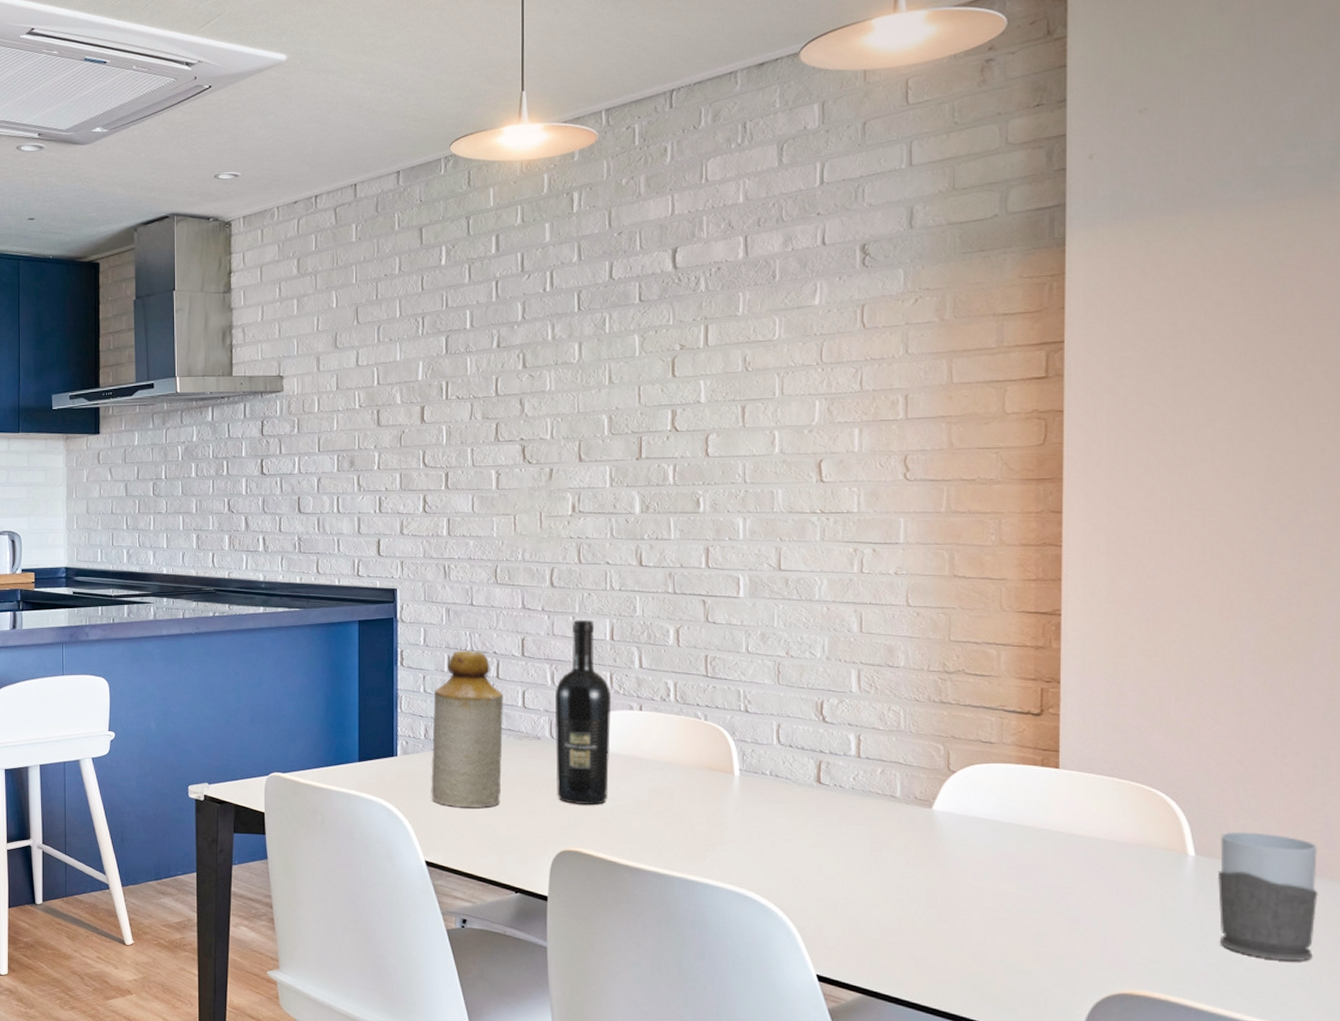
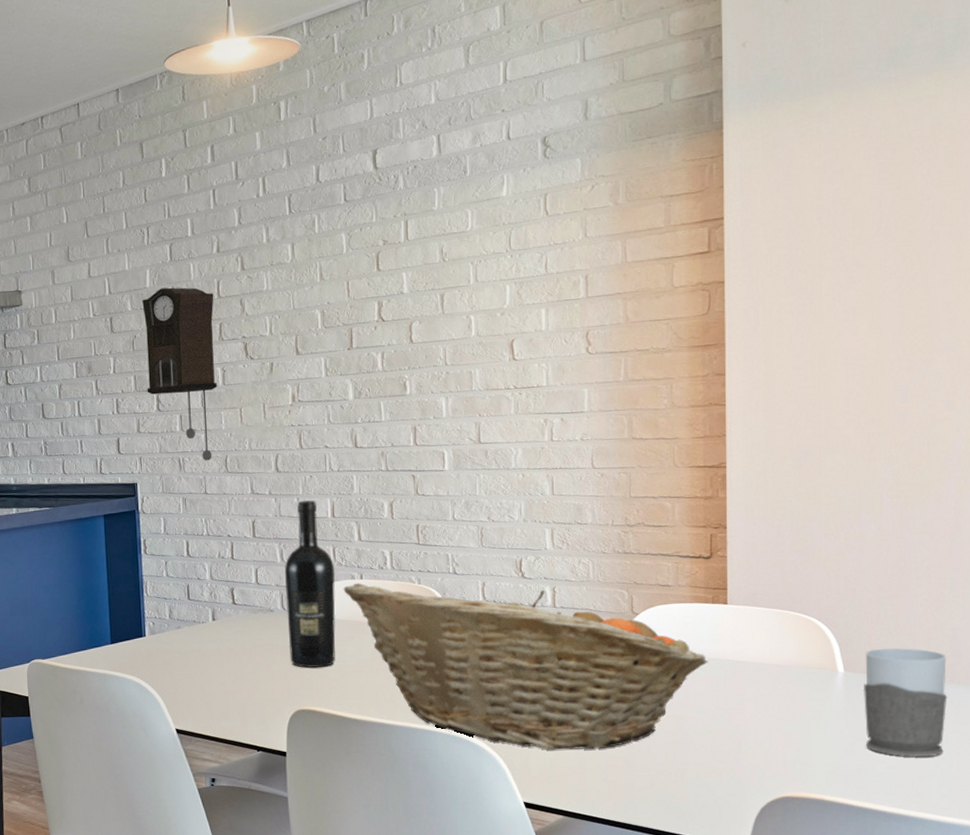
pendulum clock: none [413,382,491,570] -> present [142,287,217,461]
bottle: present [431,650,504,809] -> none [175,535,241,678]
fruit basket: none [620,714,1035,921] -> present [343,582,708,750]

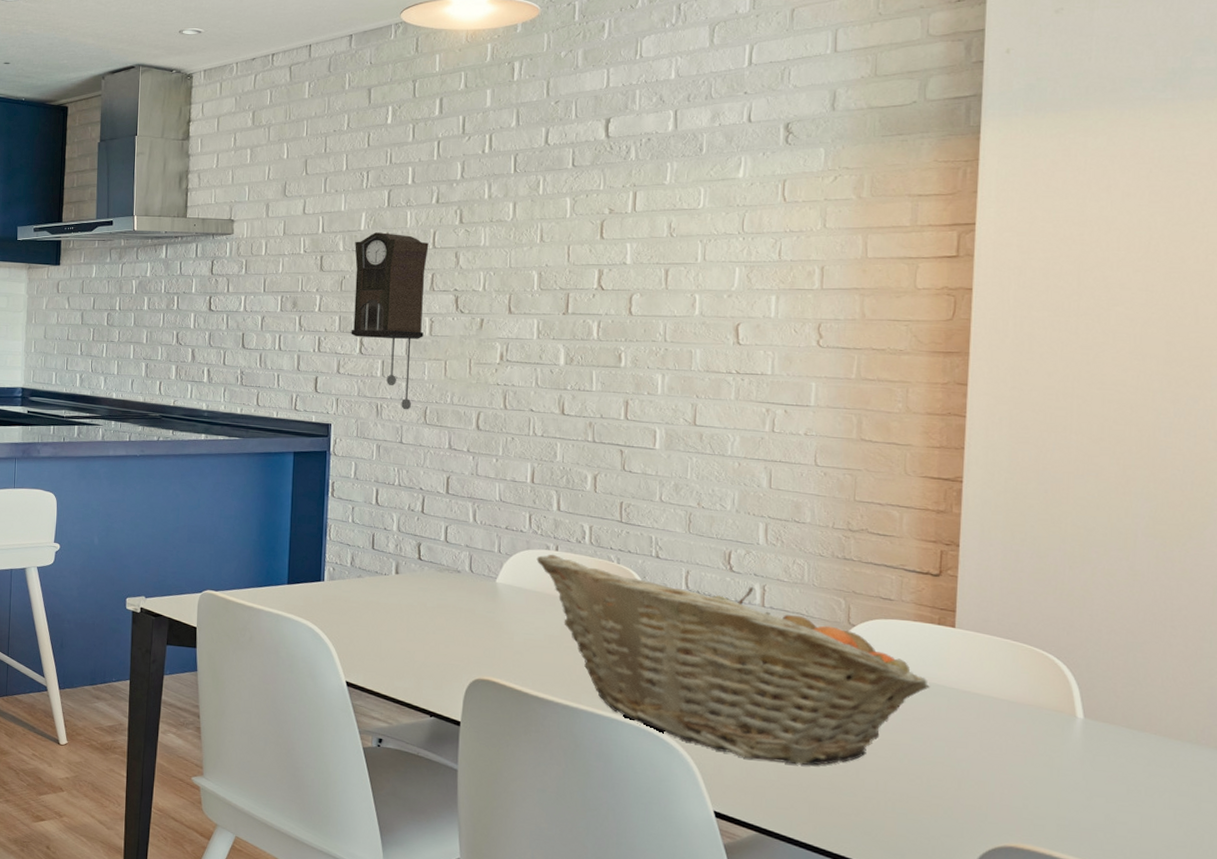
wine bottle: present [284,500,336,668] -> none [473,462,529,638]
mug: present [863,648,948,757] -> none [1104,697,1203,825]

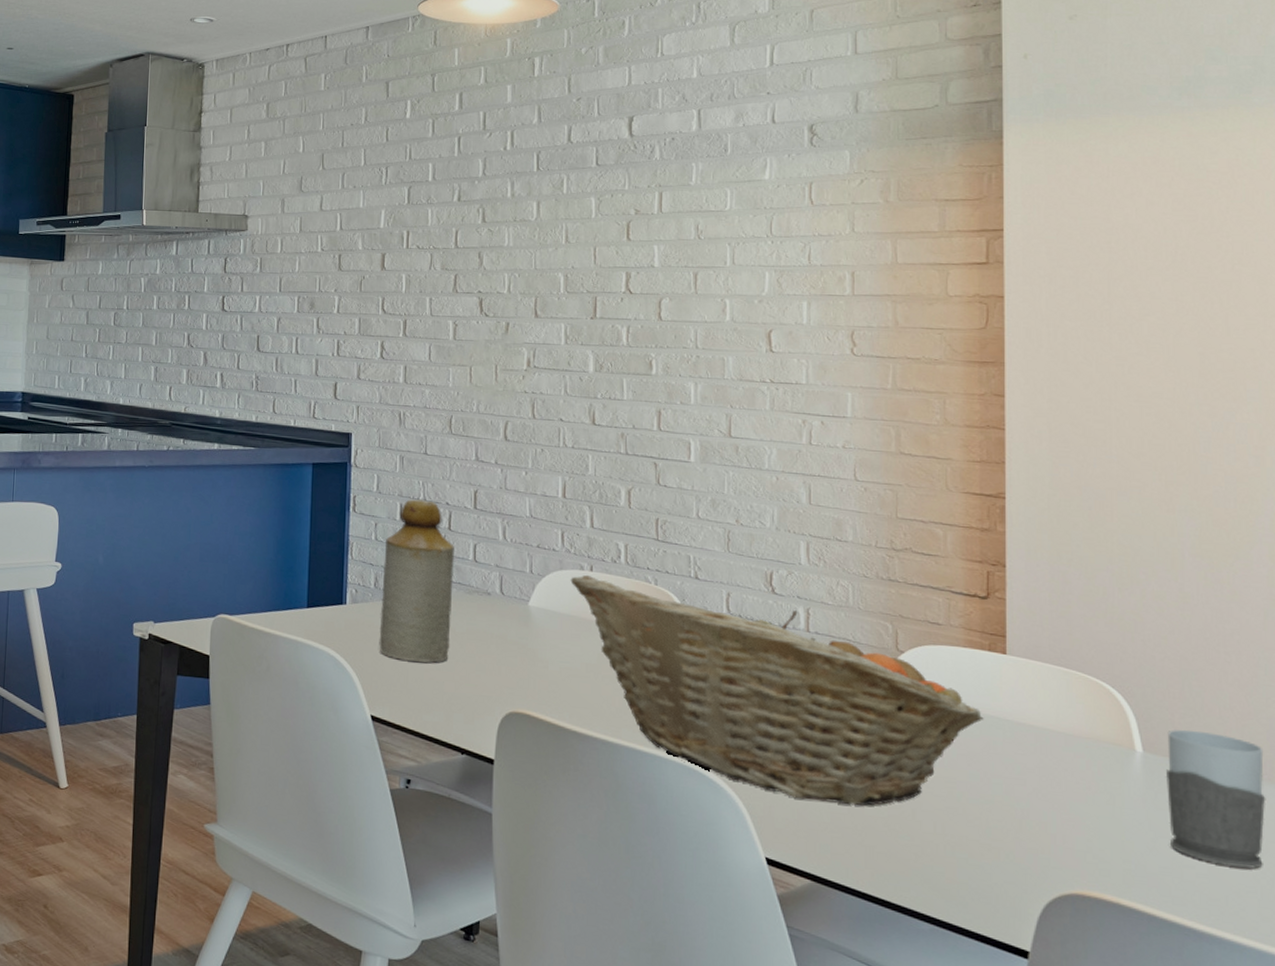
pendulum clock: present [351,232,429,410] -> none [371,231,451,419]
bottle: none [354,485,427,635] -> present [379,499,455,664]
mug: none [1104,697,1203,825] -> present [1165,729,1266,869]

